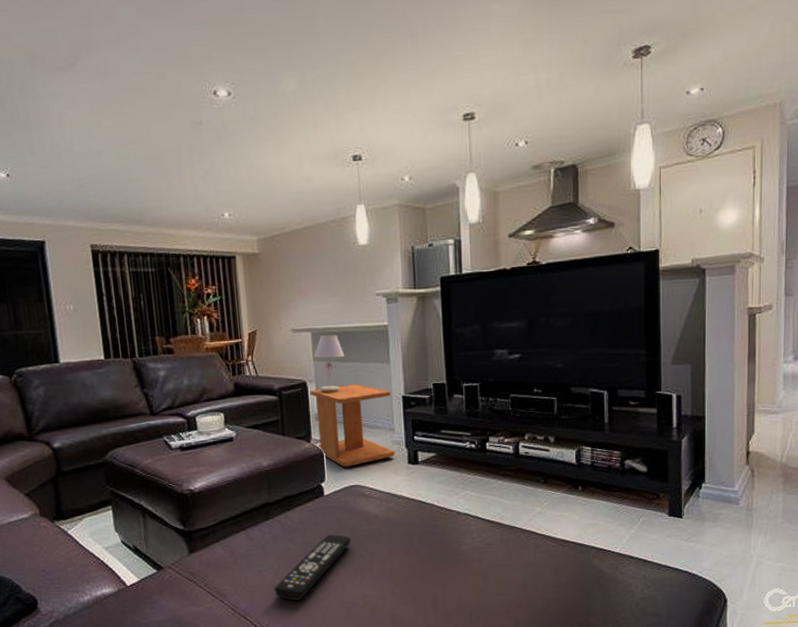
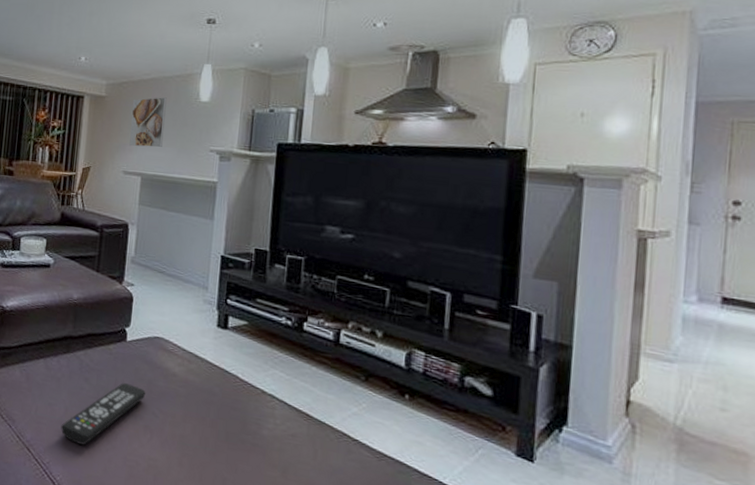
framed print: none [290,246,328,303] -> present [129,97,167,148]
side table: present [310,383,395,467] -> none [127,232,210,317]
table lamp: present [313,335,345,392] -> none [139,181,170,239]

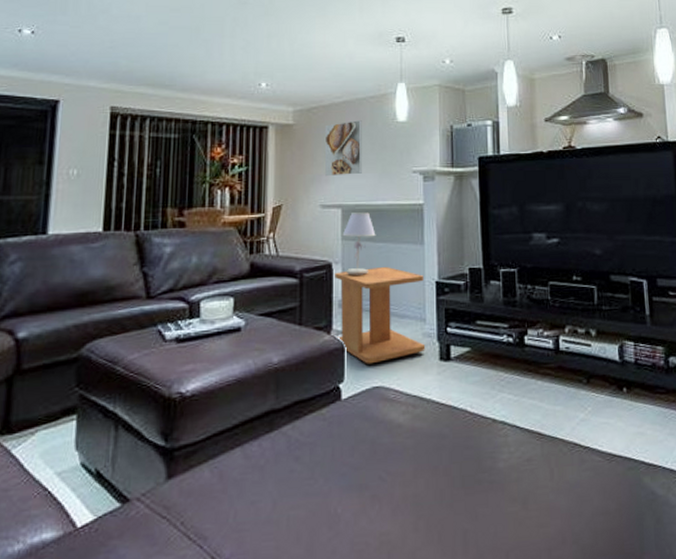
remote control: present [60,383,146,445] -> none [269,450,369,543]
side table: none [127,232,210,317] -> present [335,266,426,364]
table lamp: none [139,181,170,239] -> present [342,212,376,275]

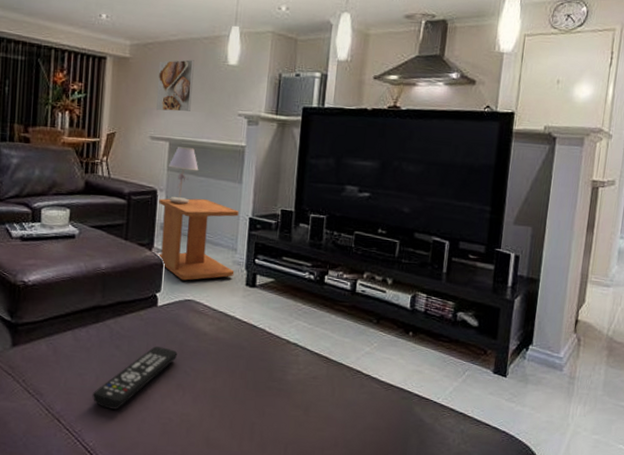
remote control: none [269,450,369,543] -> present [92,346,178,410]

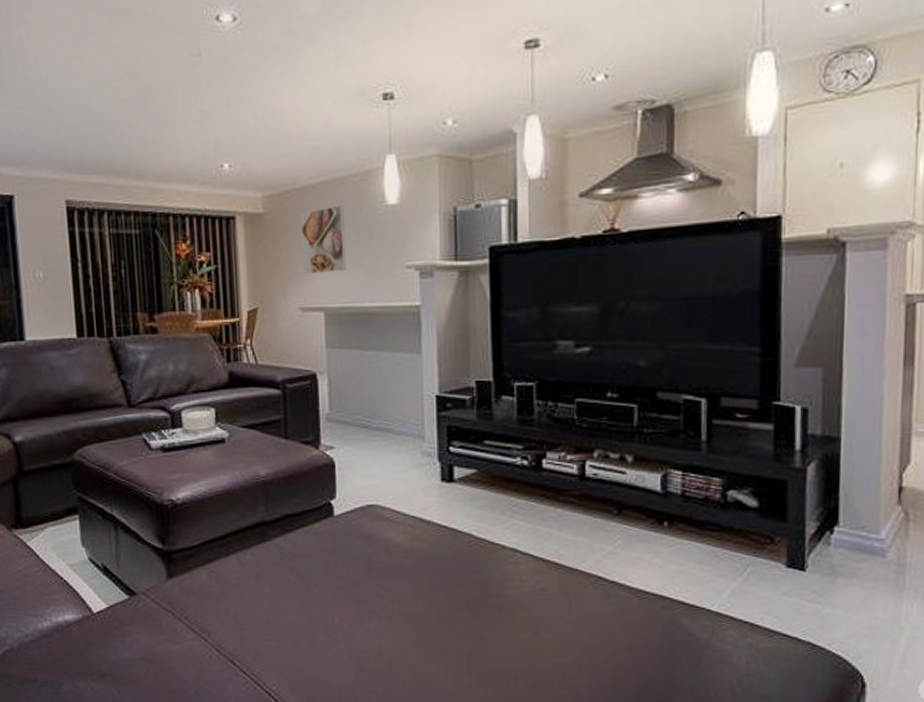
remote control: present [92,346,178,410] -> none [268,566,366,645]
side table: present [157,198,239,281] -> none [320,377,425,482]
table lamp: present [168,147,199,204] -> none [326,316,365,387]

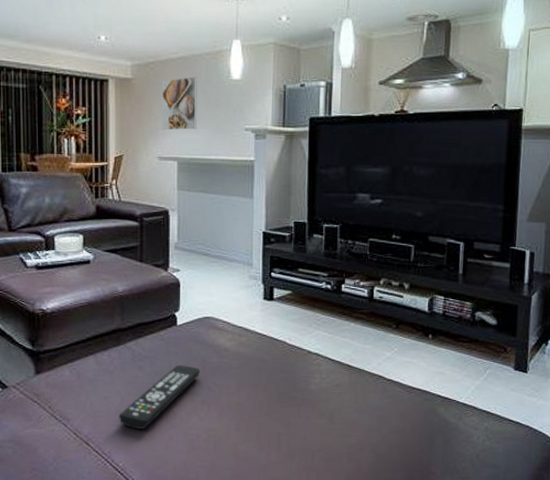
remote control: none [268,566,366,645] -> present [118,365,200,429]

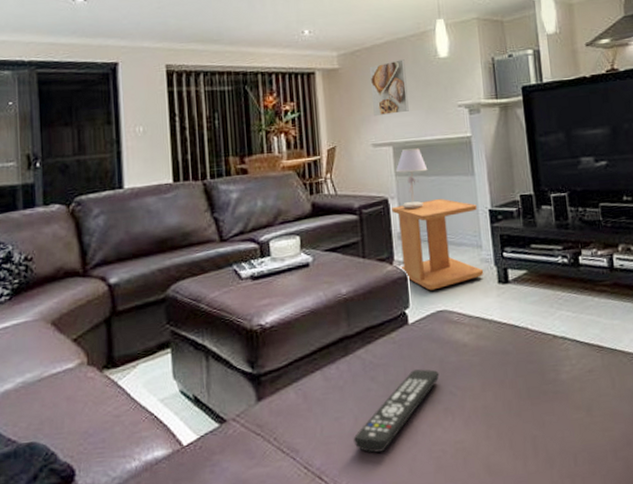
side table: none [171,215,252,298] -> present [392,198,484,291]
table lamp: none [178,165,209,222] -> present [395,148,428,209]

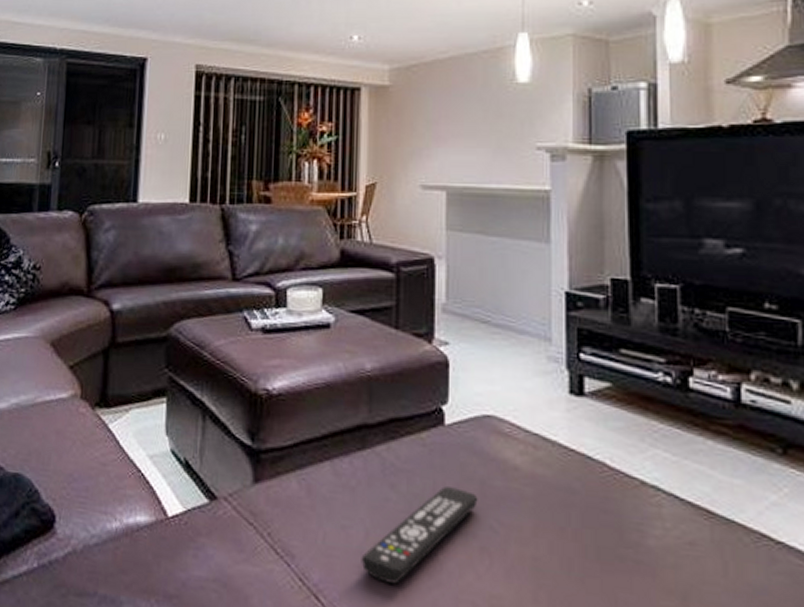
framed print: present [370,59,409,117] -> none [427,81,472,151]
side table: present [392,198,484,291] -> none [438,266,551,387]
table lamp: present [395,148,428,209] -> none [446,197,489,275]

